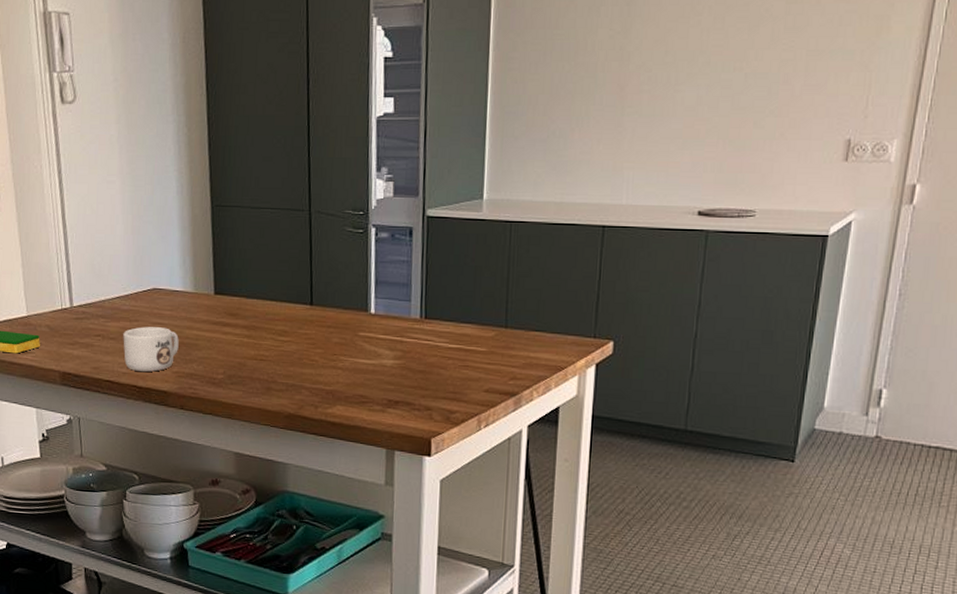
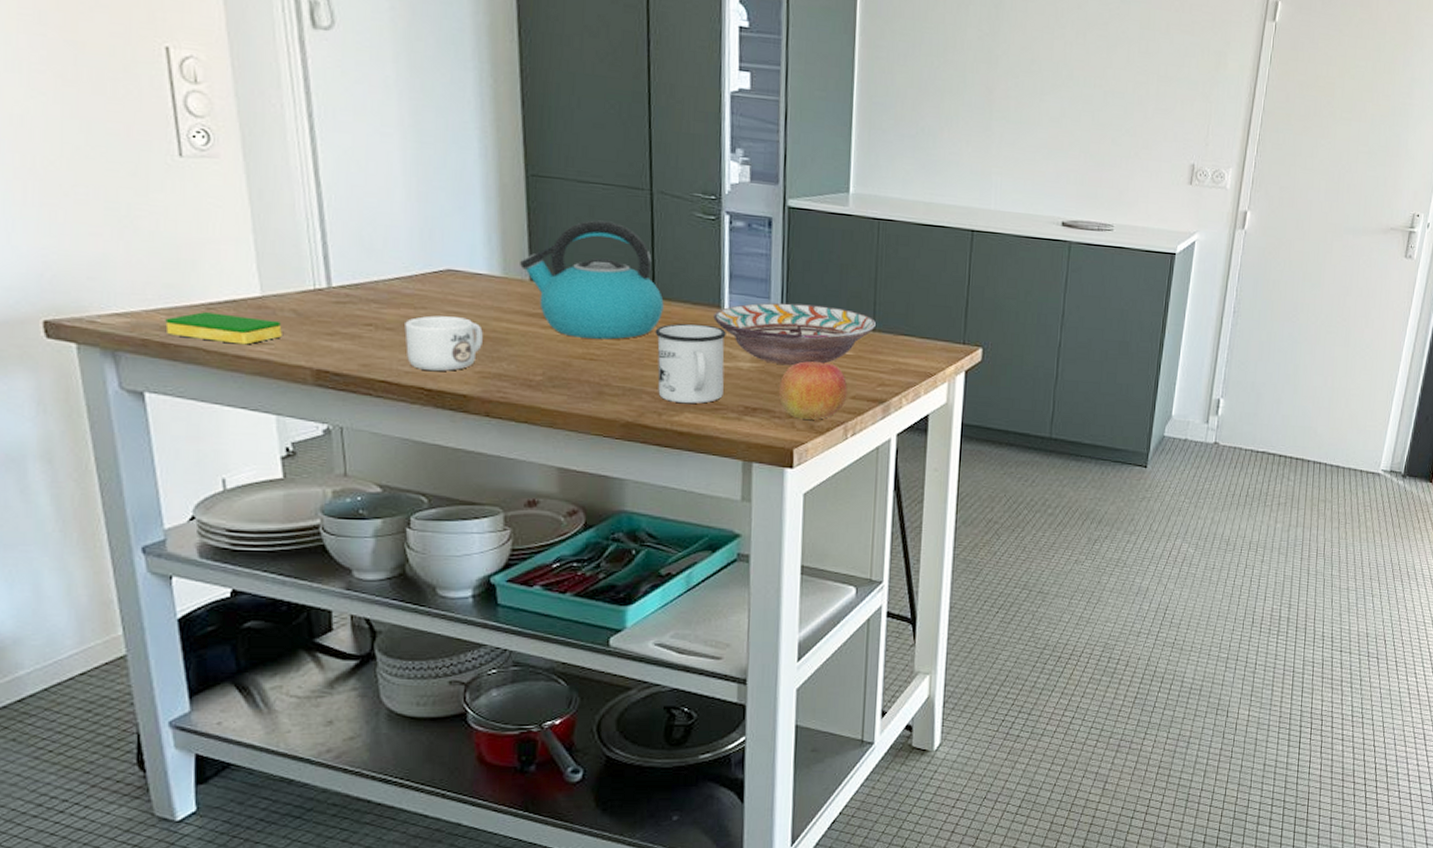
kettle: none [207,240,320,342] -> present [520,220,664,340]
mug: none [312,326,372,398] -> present [655,323,726,404]
decorative bowl: none [361,304,508,362] -> present [713,302,876,366]
apple: none [417,358,481,412] -> present [778,361,848,420]

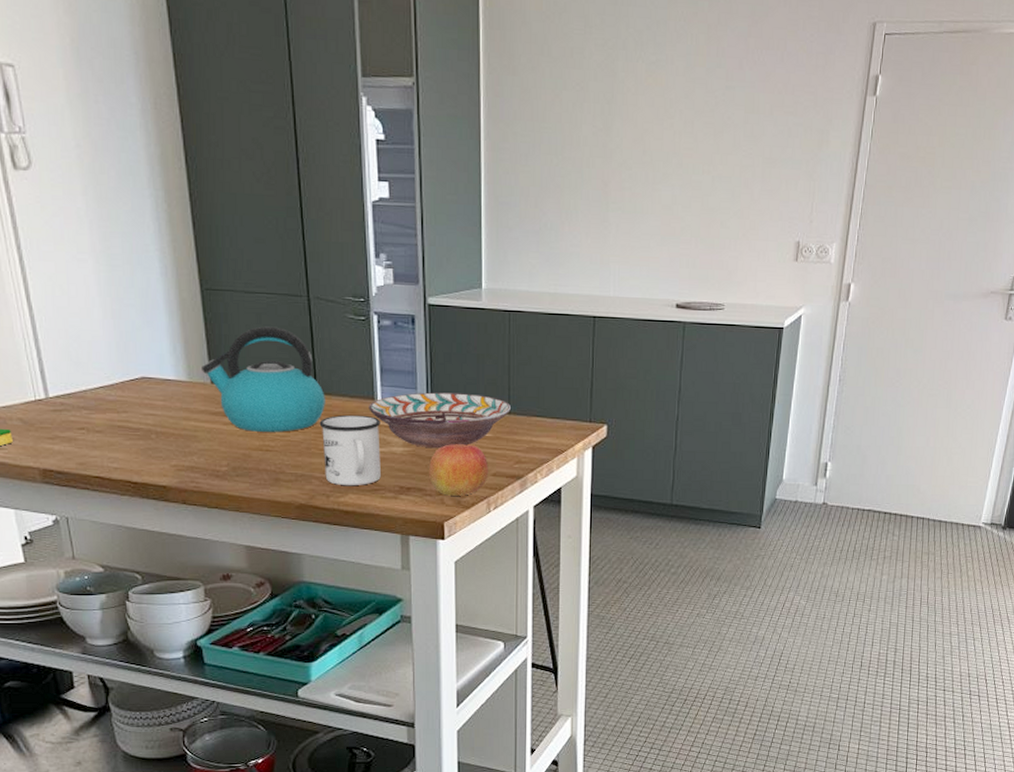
mug: present [404,315,483,371] -> none [111,418,176,466]

